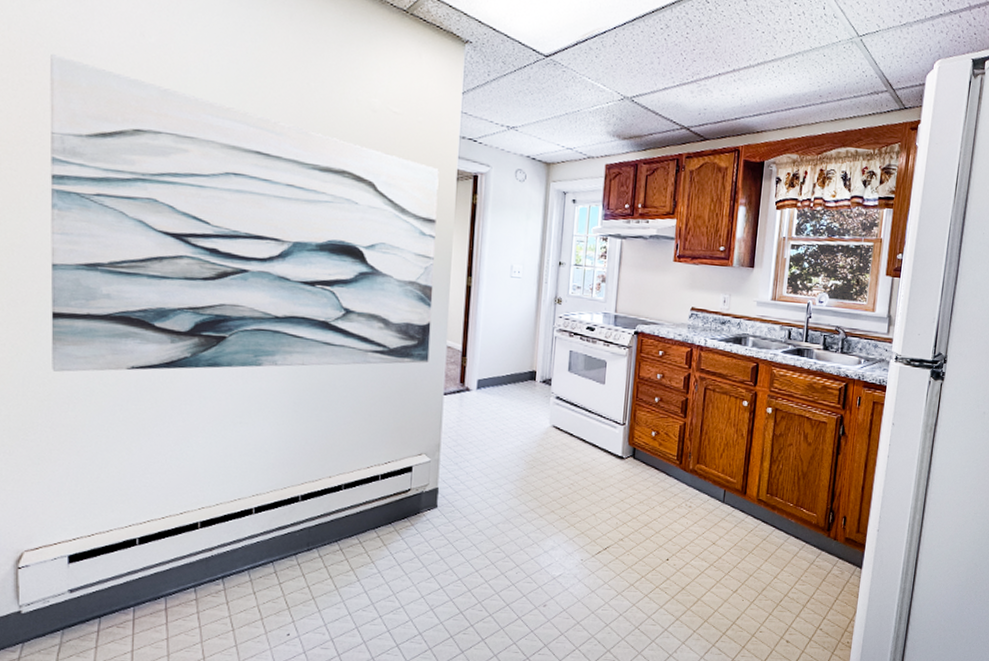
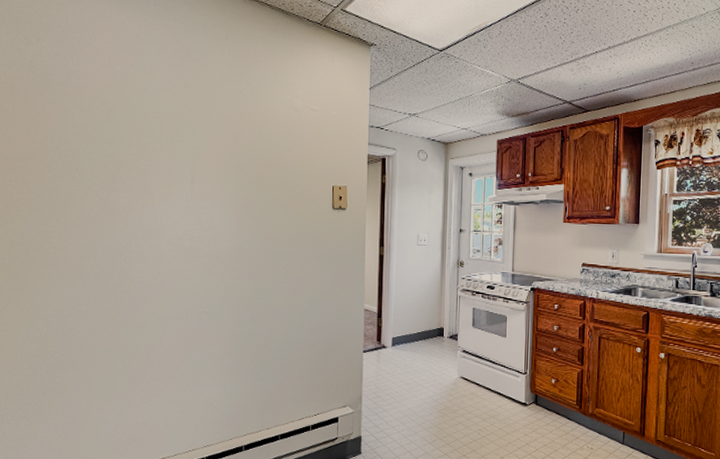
wall art: present [50,54,439,372] -> none [40,86,352,345]

